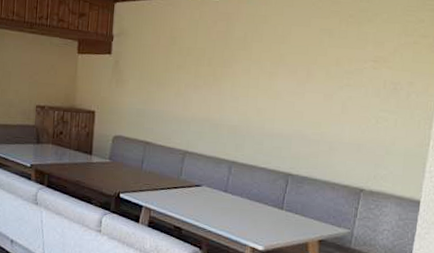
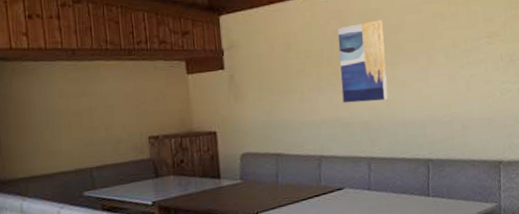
wall art: none [215,28,269,108] -> present [338,20,388,103]

